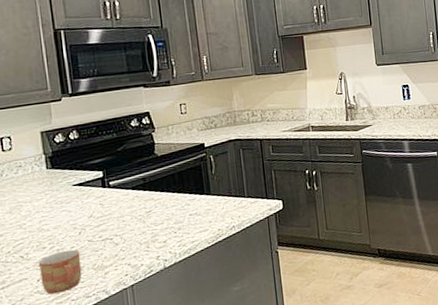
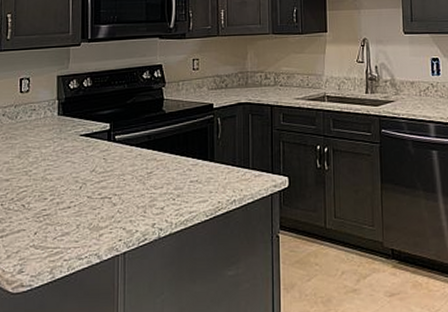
mug: present [38,249,82,295] -> none [37,204,78,251]

